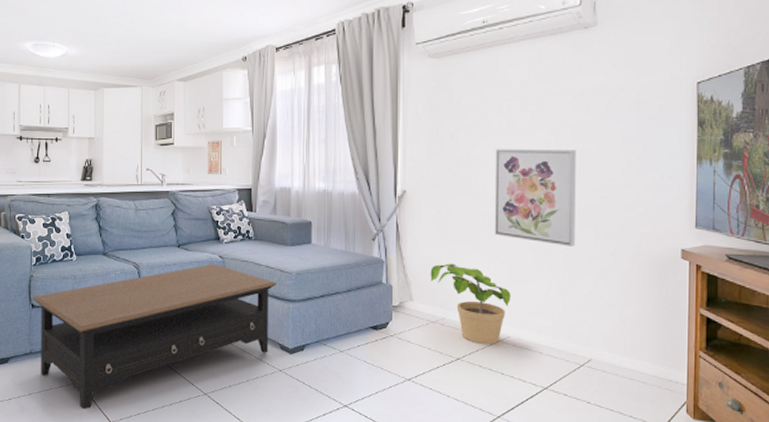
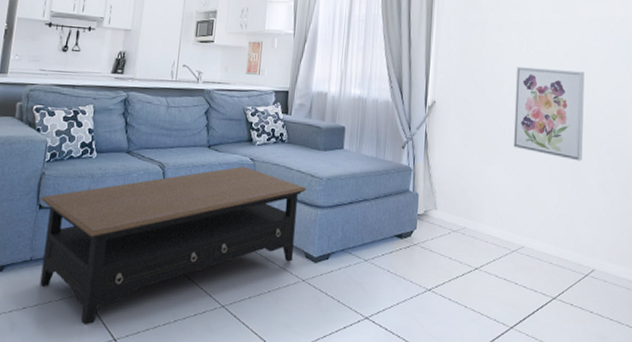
potted plant: present [430,263,511,344] -> none [454,173,526,254]

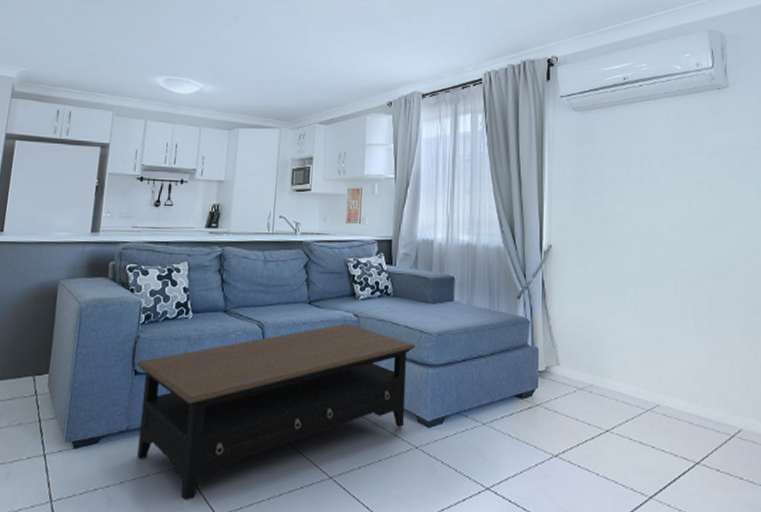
wall art: present [513,67,585,161] -> none [639,204,719,307]

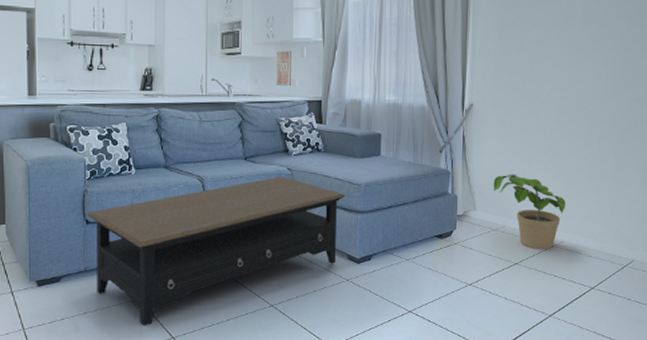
potted plant: none [577,324,659,414] -> present [493,174,566,249]

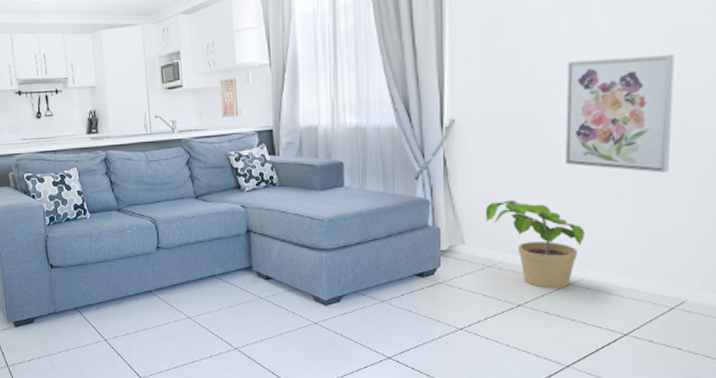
coffee table: present [87,176,346,326] -> none [51,214,307,366]
wall art: none [553,65,630,158] -> present [564,54,675,173]

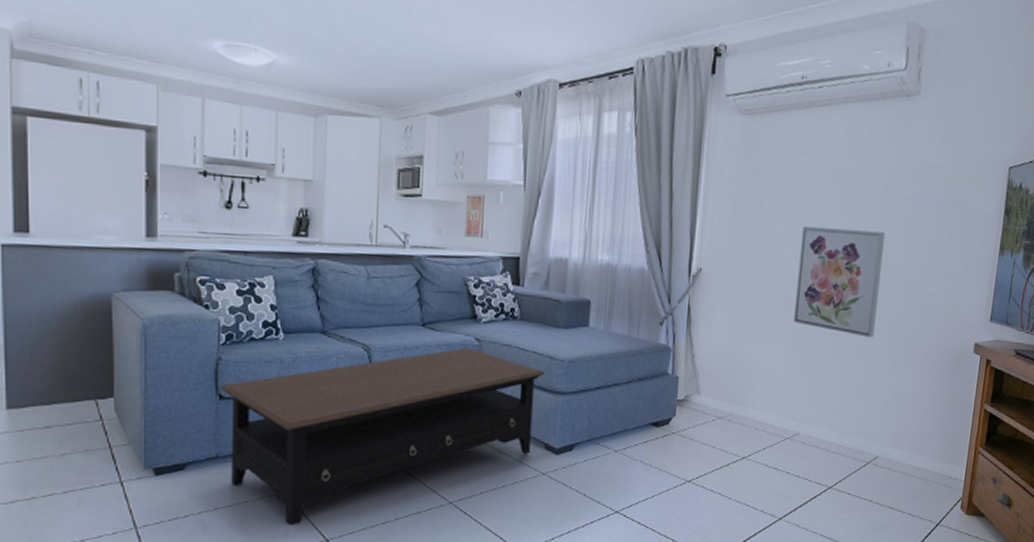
coffee table: none [51,214,307,366] -> present [221,347,546,526]
potted plant: present [485,200,585,288] -> none [720,353,804,442]

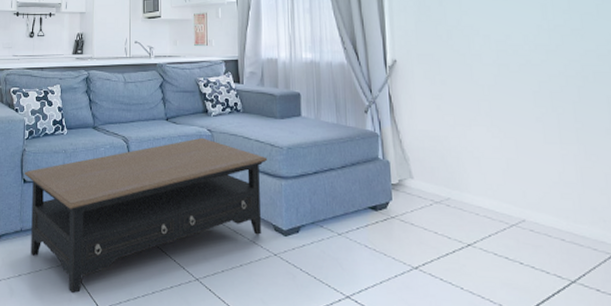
wall art: present [793,226,885,338] -> none [487,15,587,119]

